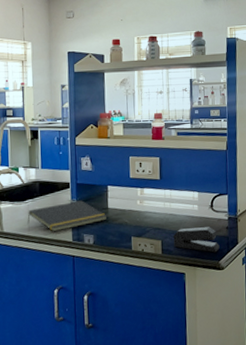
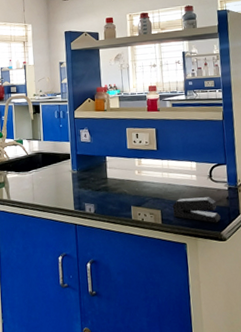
notepad: present [27,200,108,232] -> none [32,171,107,201]

